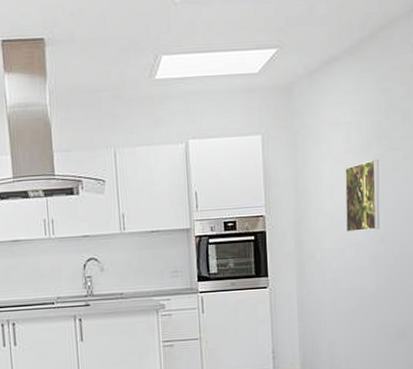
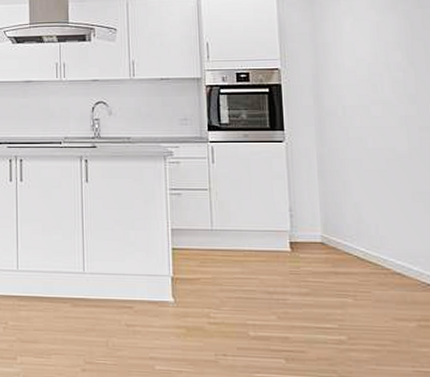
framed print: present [345,159,380,232] -> none [368,17,410,89]

